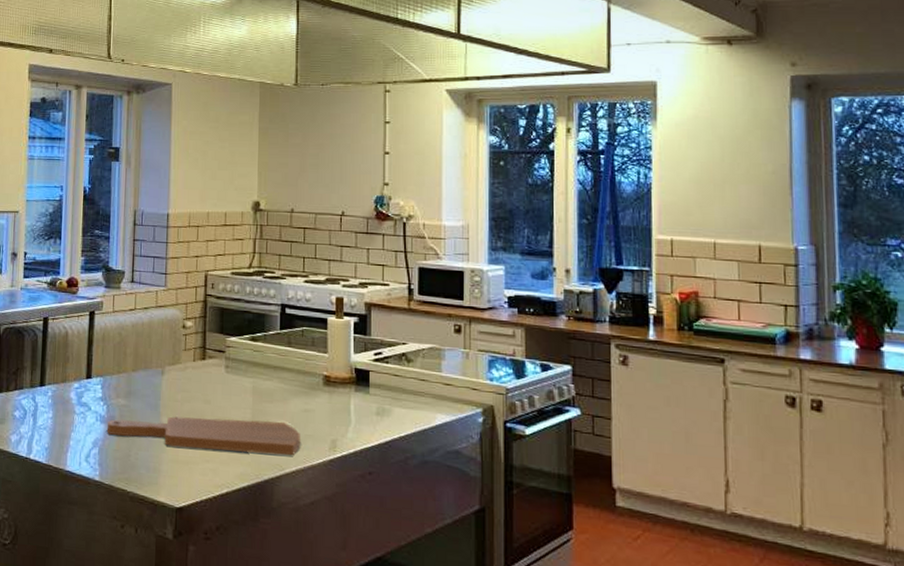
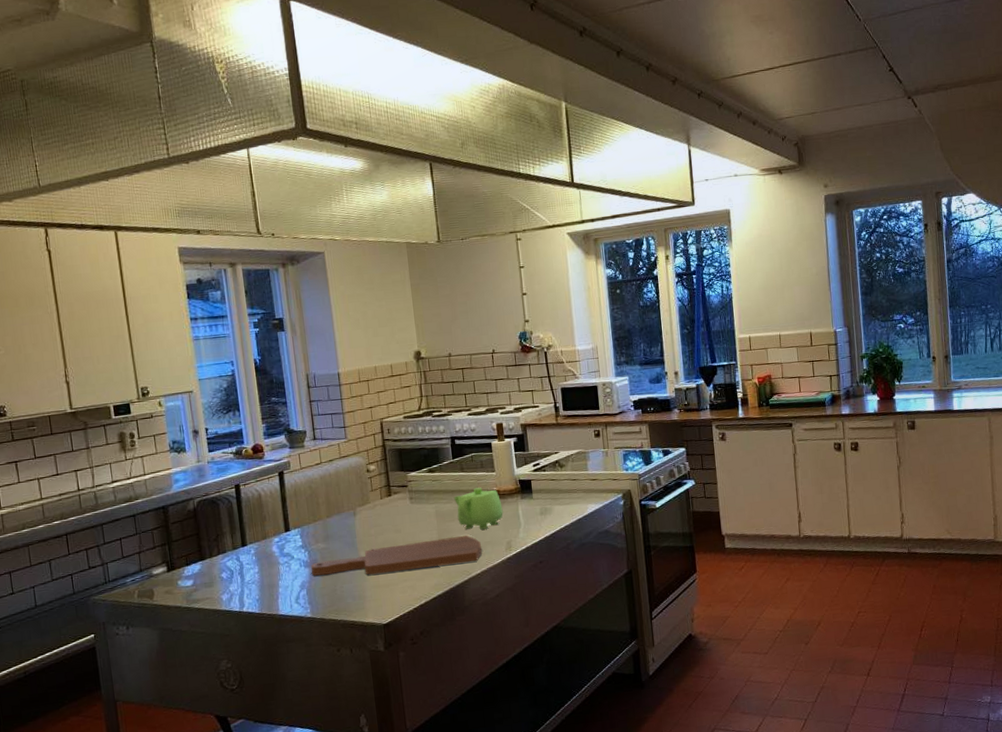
teapot: none [275,368,332,420] -> present [453,487,503,530]

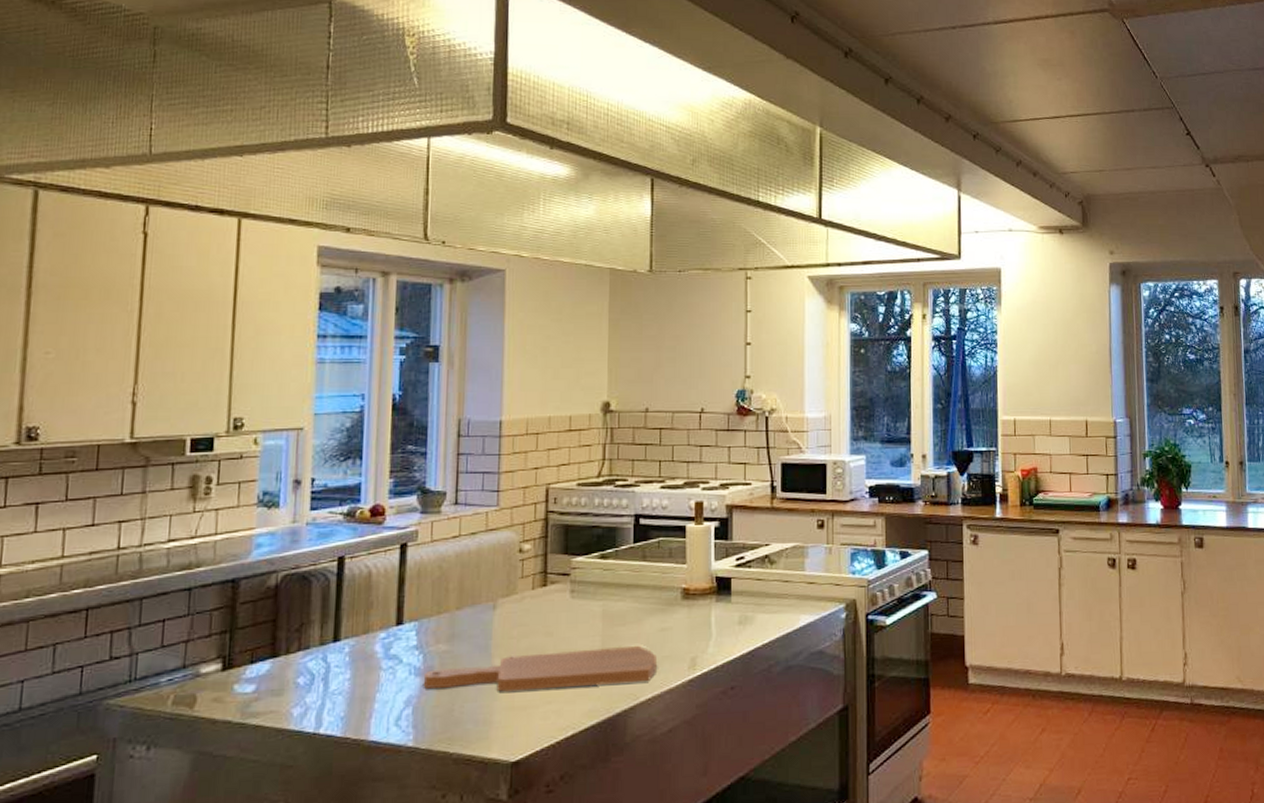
teapot: present [453,487,503,530] -> none [628,583,691,639]

